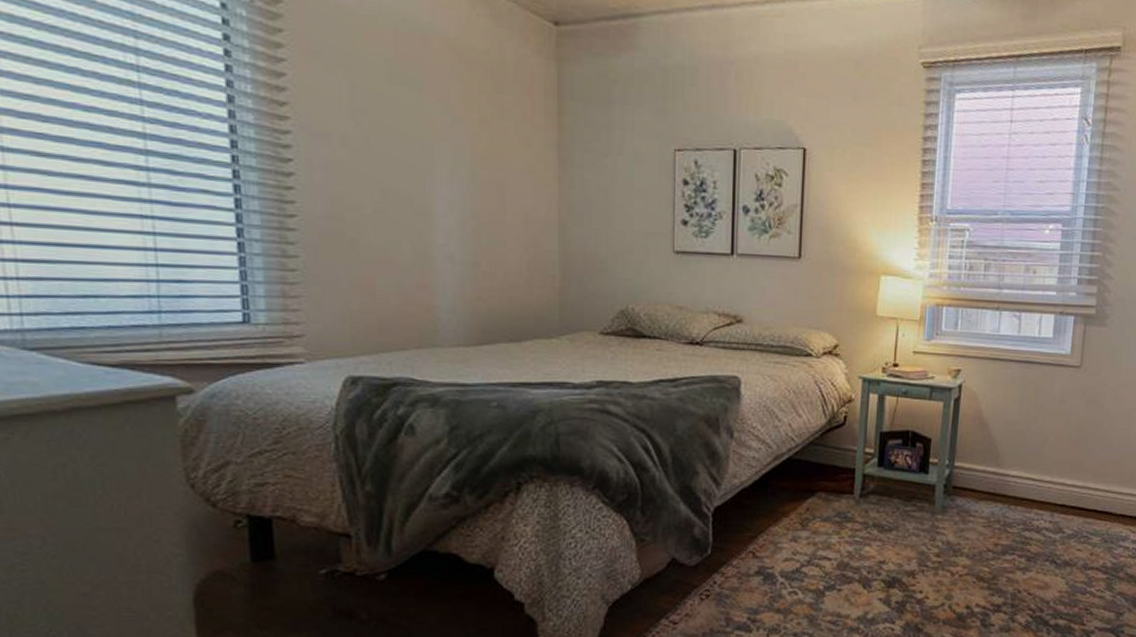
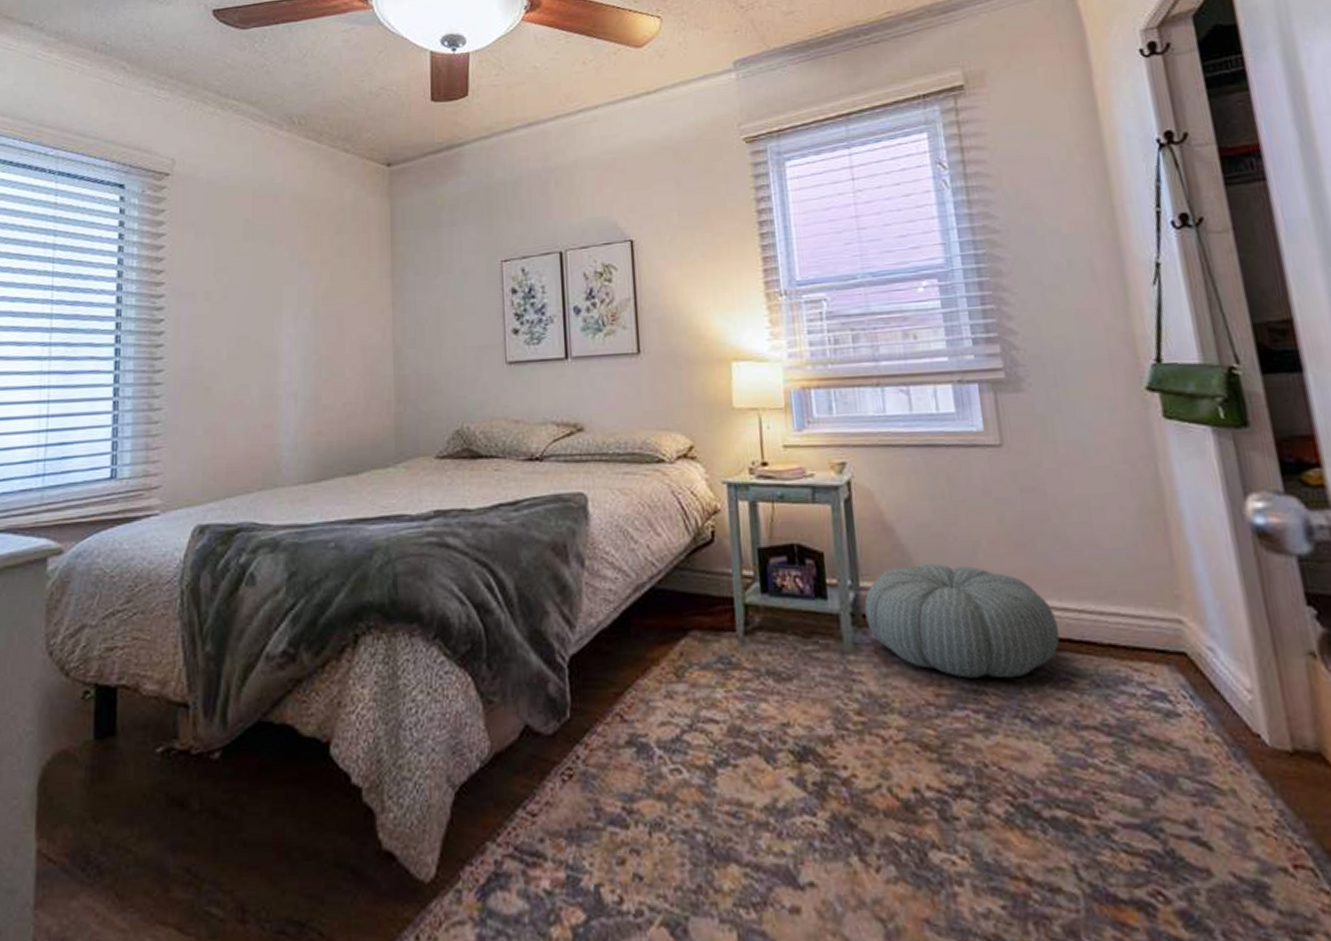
pouf: none [955,452,1090,535] -> present [864,564,1060,679]

